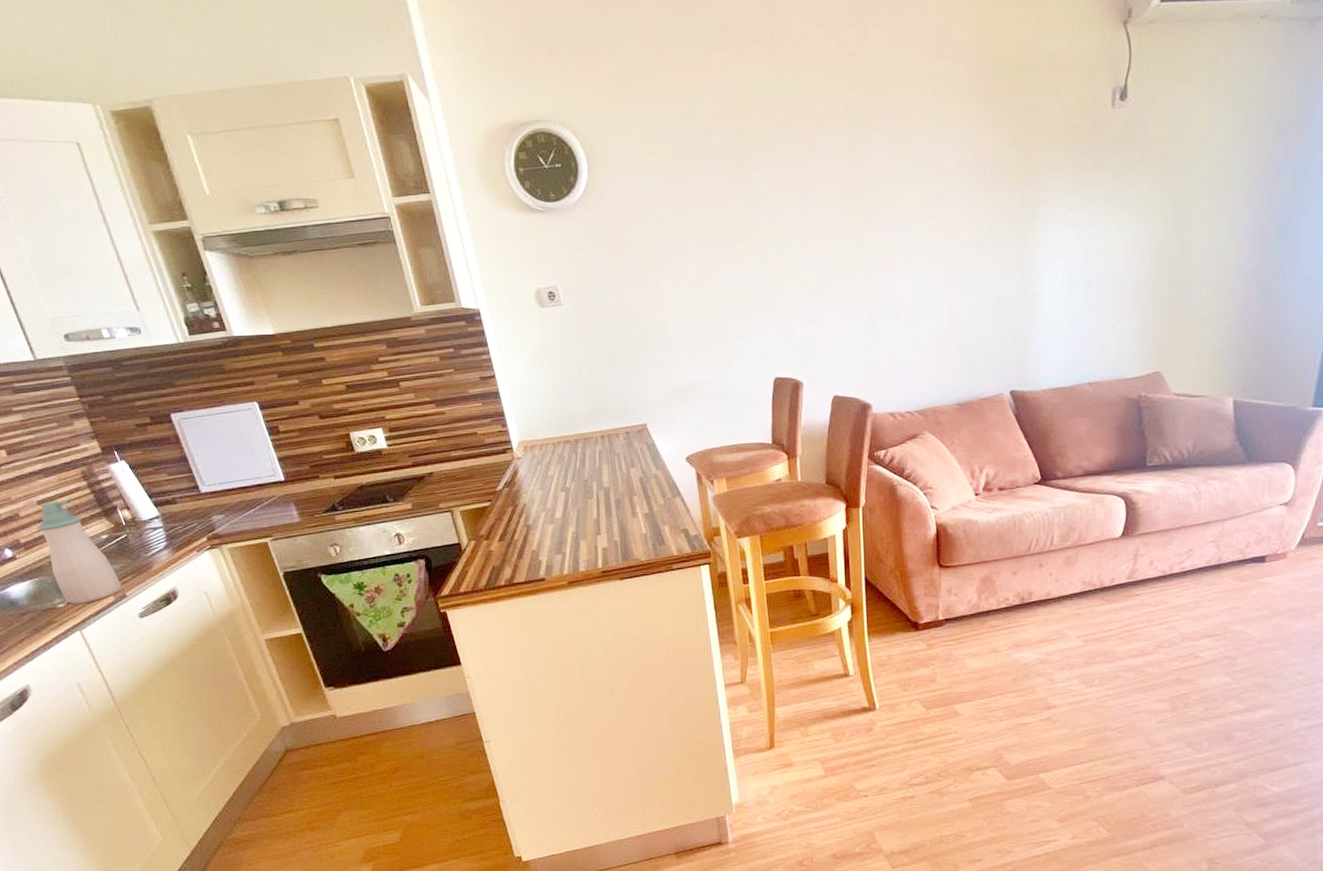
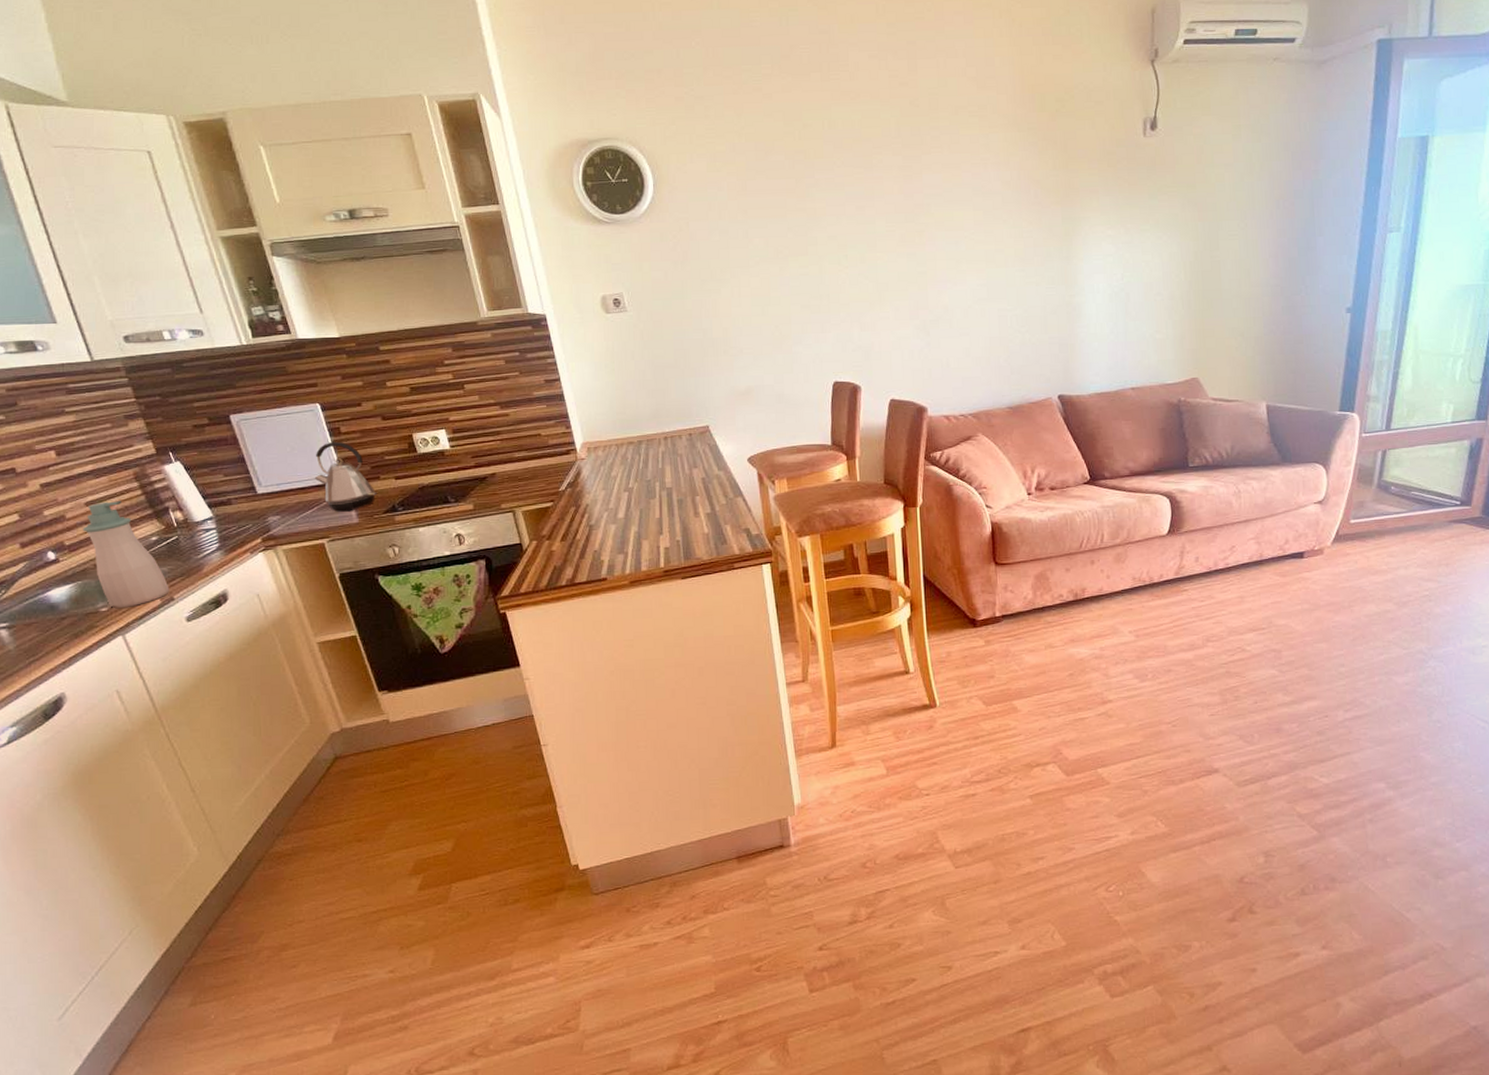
kettle: none [255,440,317,511] -> present [314,441,377,512]

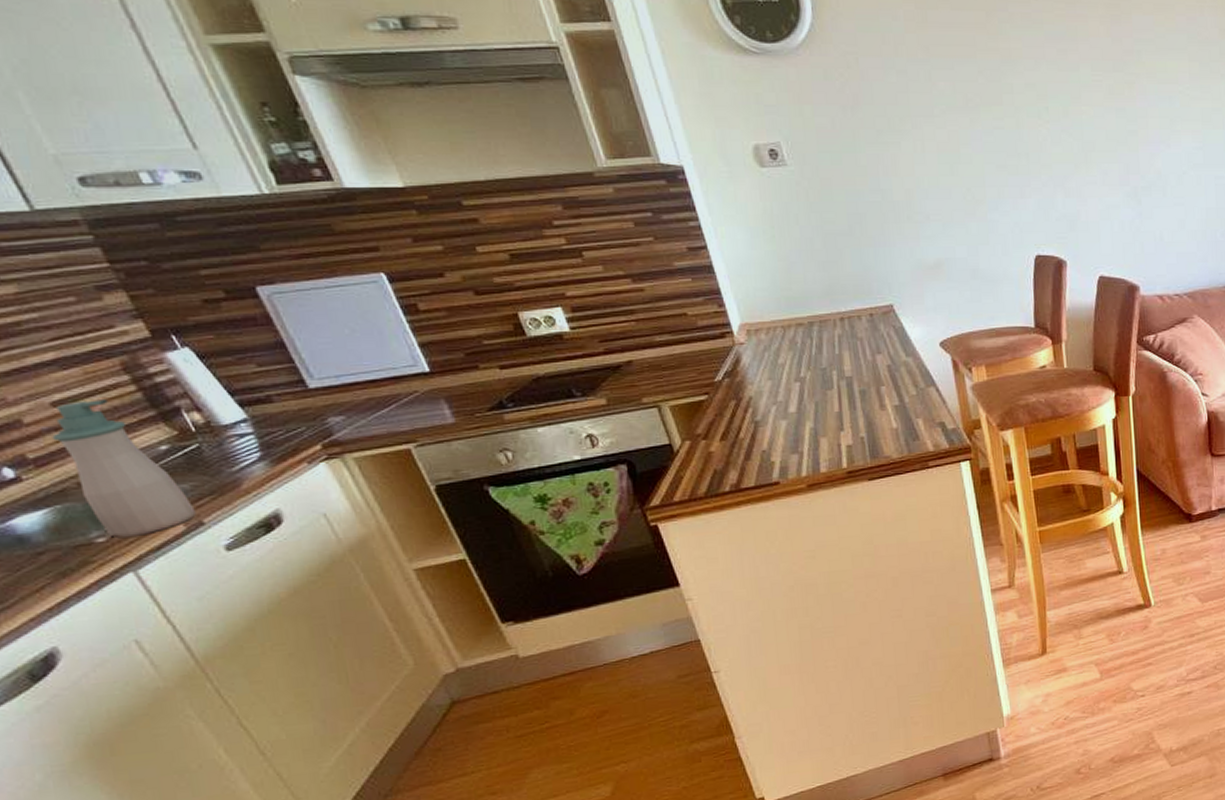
kettle: present [314,441,377,512] -> none [387,321,477,410]

